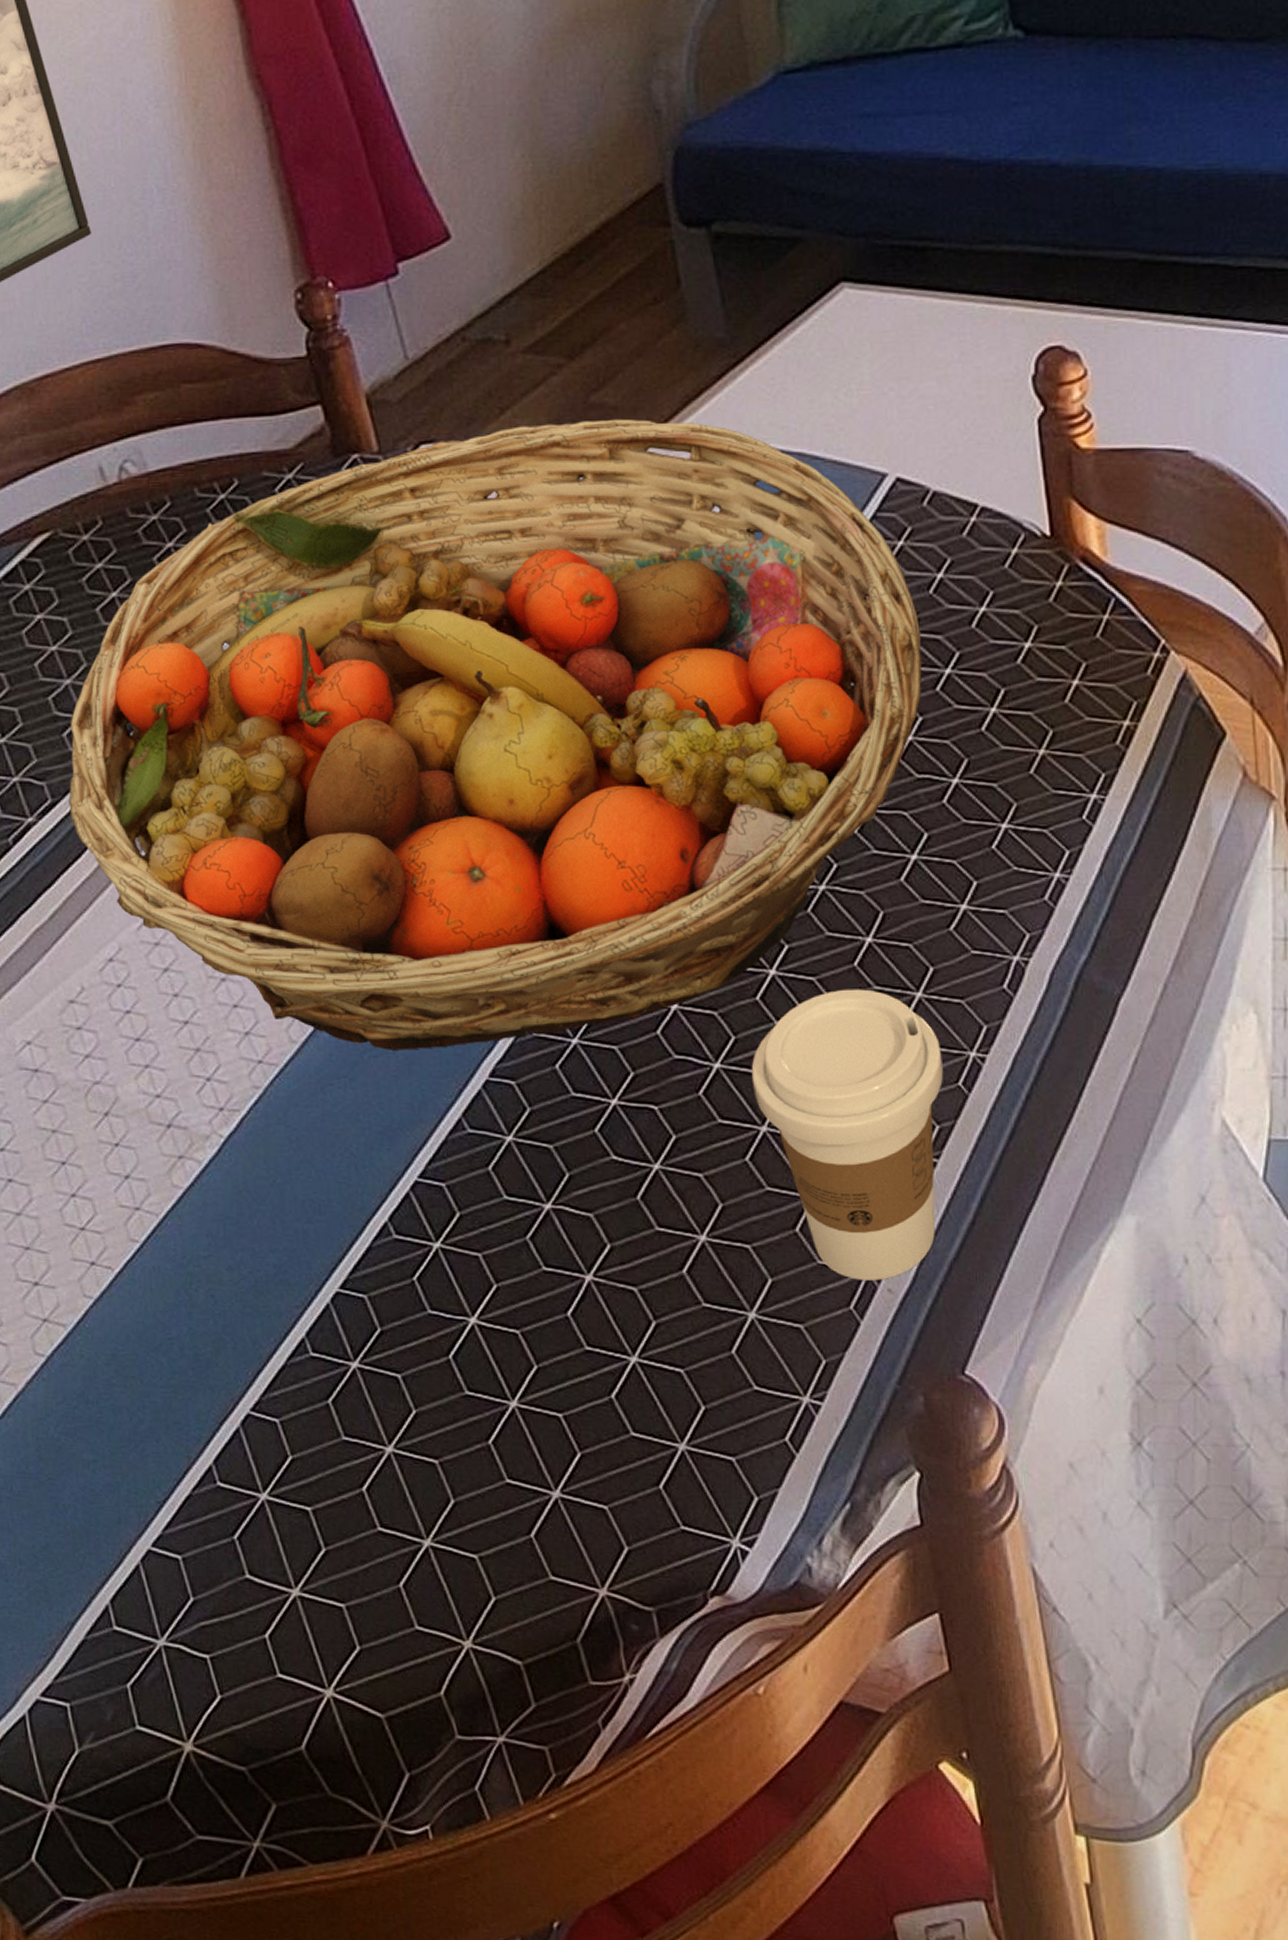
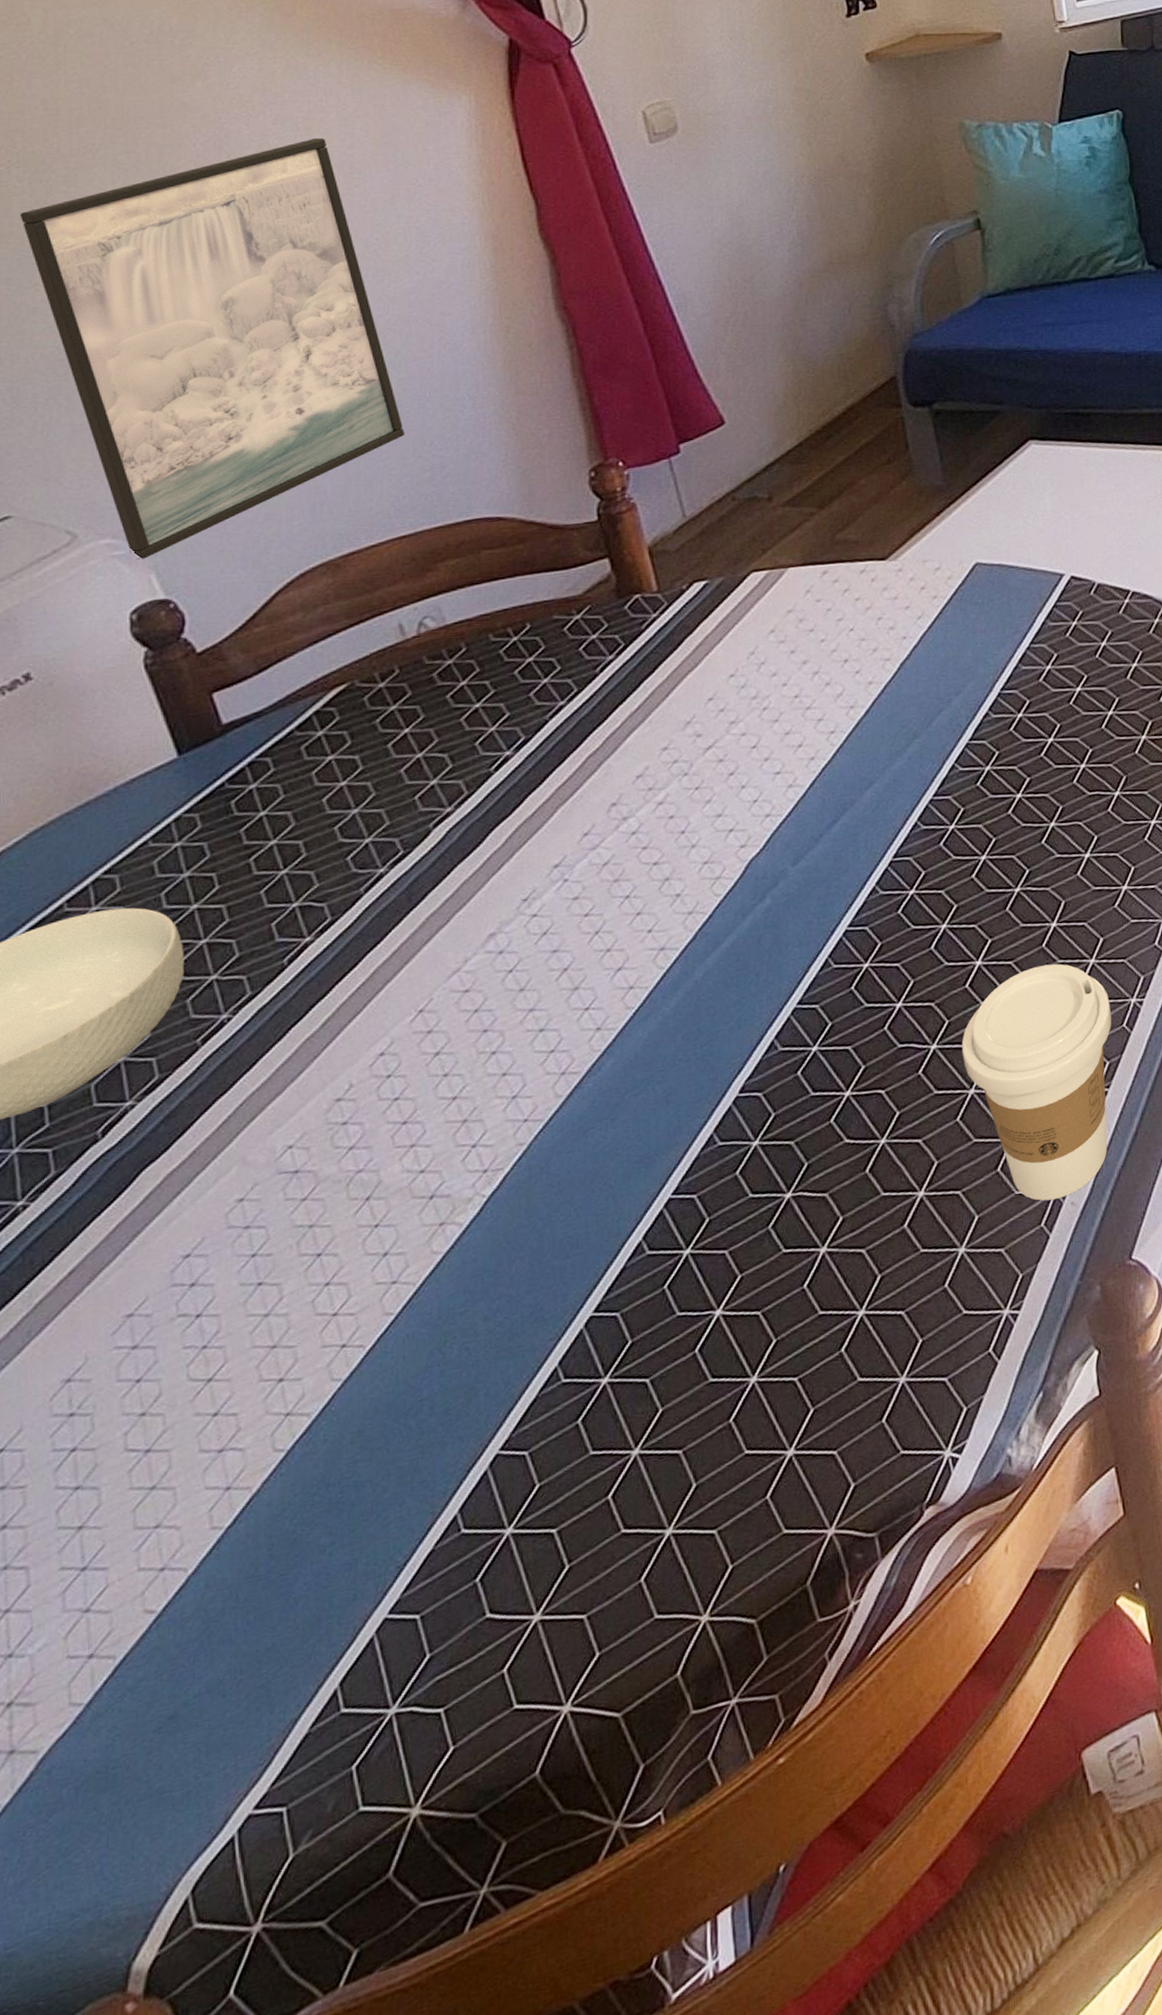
fruit basket: present [68,418,922,1050] -> none [349,548,1092,1088]

